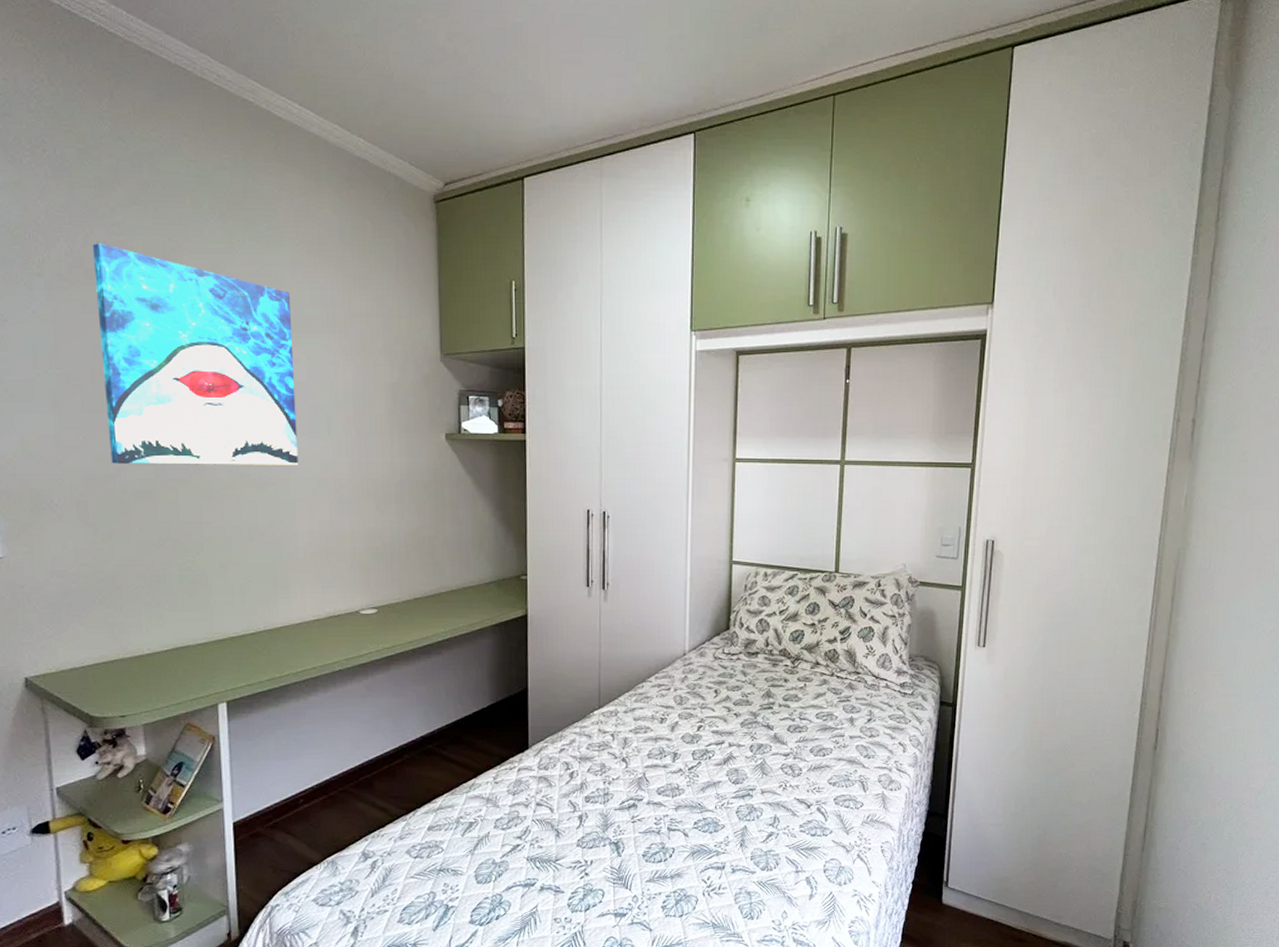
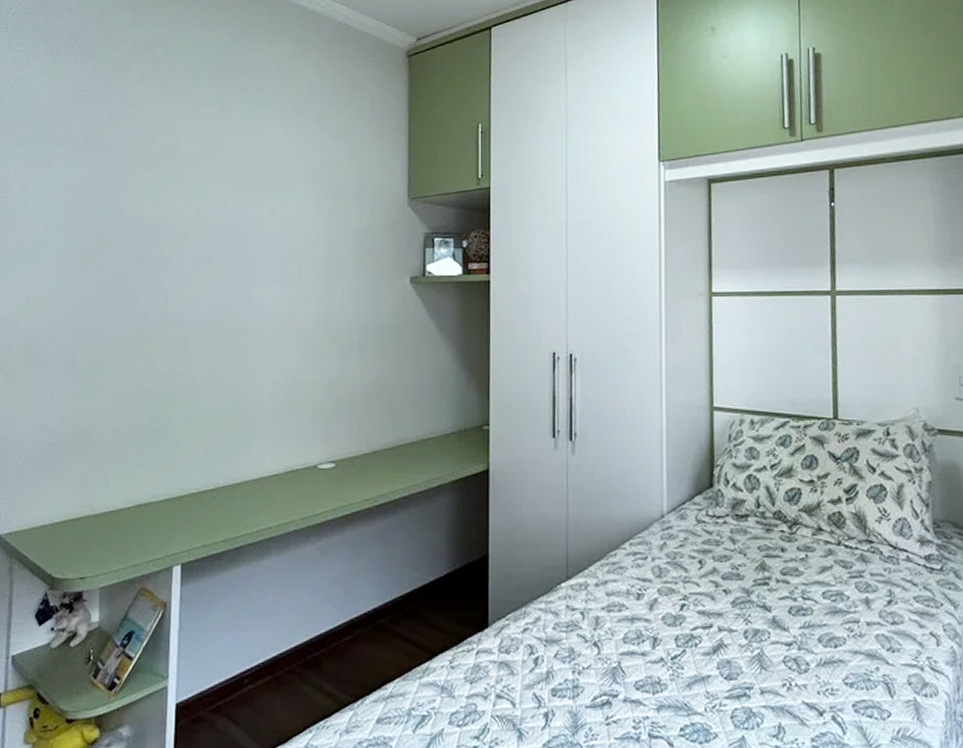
wall art: present [92,243,298,466] -> none [100,116,271,318]

